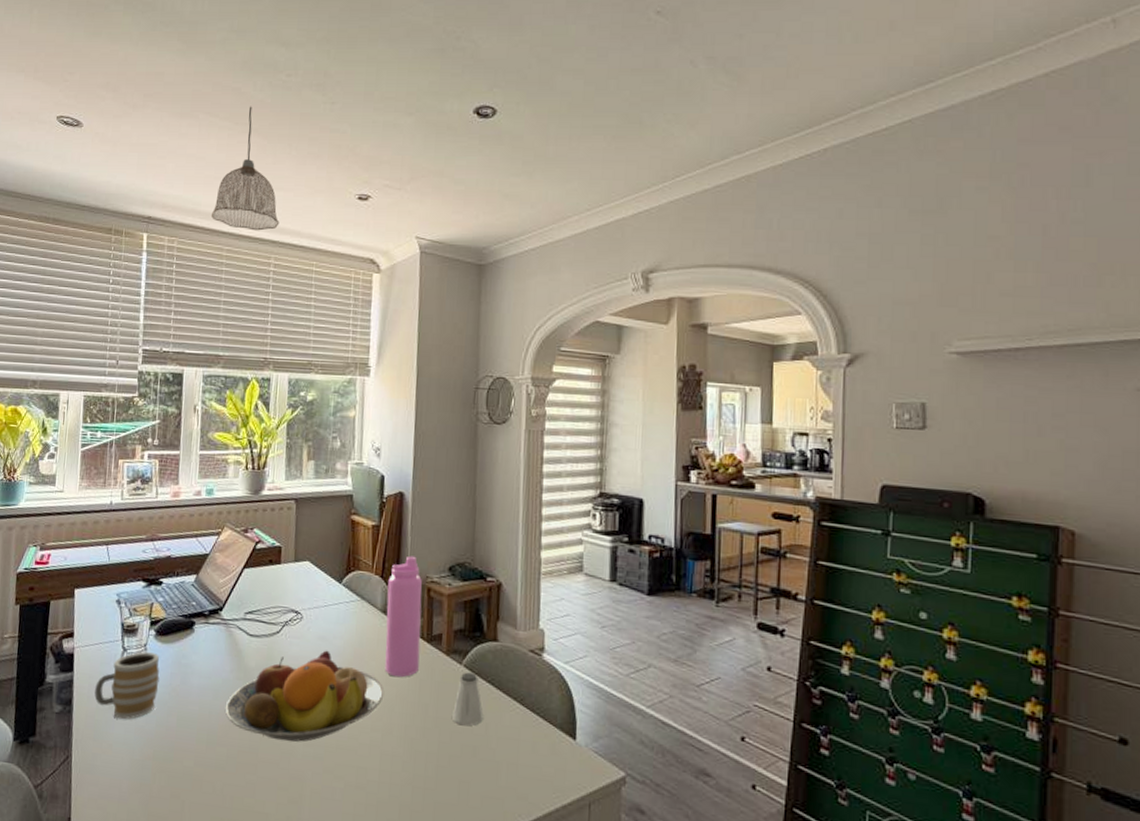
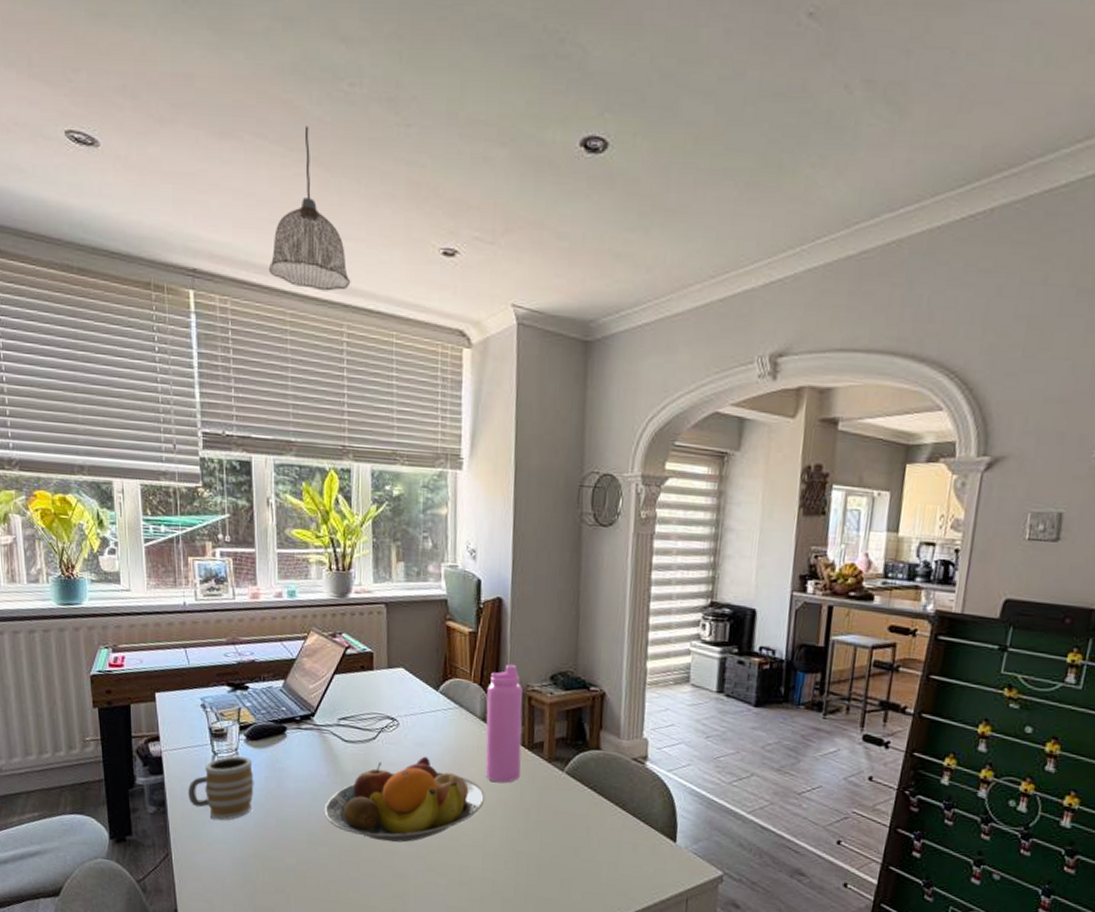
saltshaker: present [452,672,483,726] -> none [554,778,585,829]

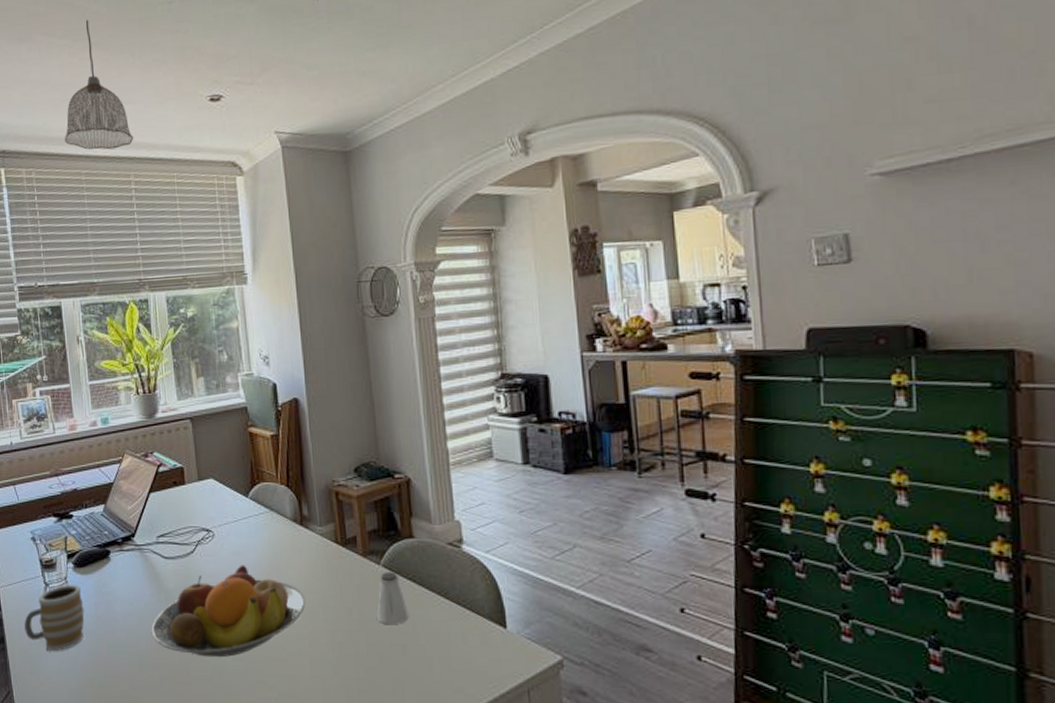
water bottle: present [485,664,523,783] -> none [294,461,337,584]
saltshaker: none [554,778,585,829] -> present [377,572,409,625]

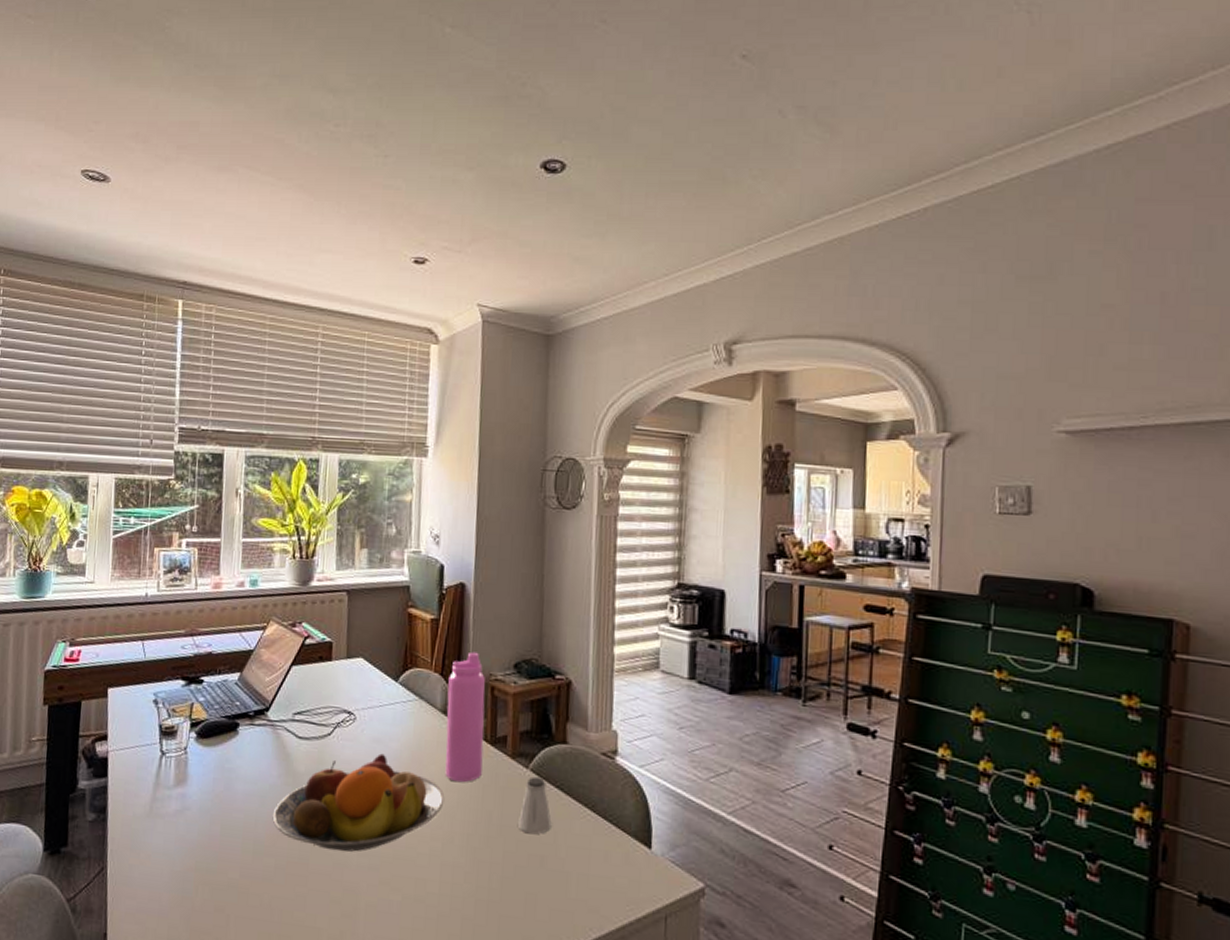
mug: present [24,585,85,652] -> none [131,755,202,828]
pendant lamp: present [64,19,134,150] -> none [252,159,328,297]
water bottle: none [294,461,337,584] -> present [445,651,486,783]

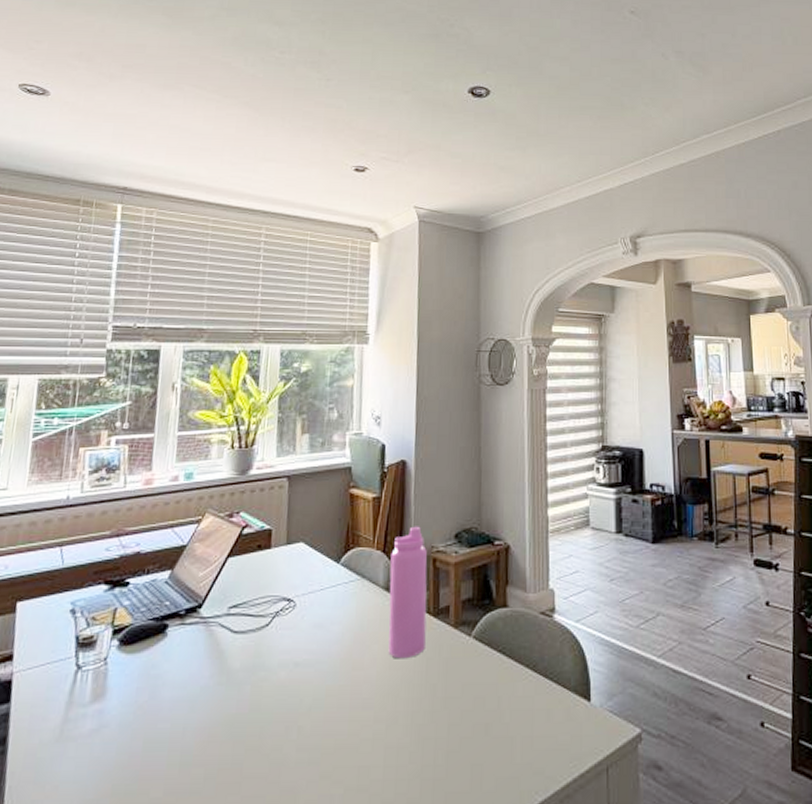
fruit bowl: present [272,753,445,852] -> none [203,639,388,750]
saltshaker: present [518,776,552,835] -> none [463,644,495,703]

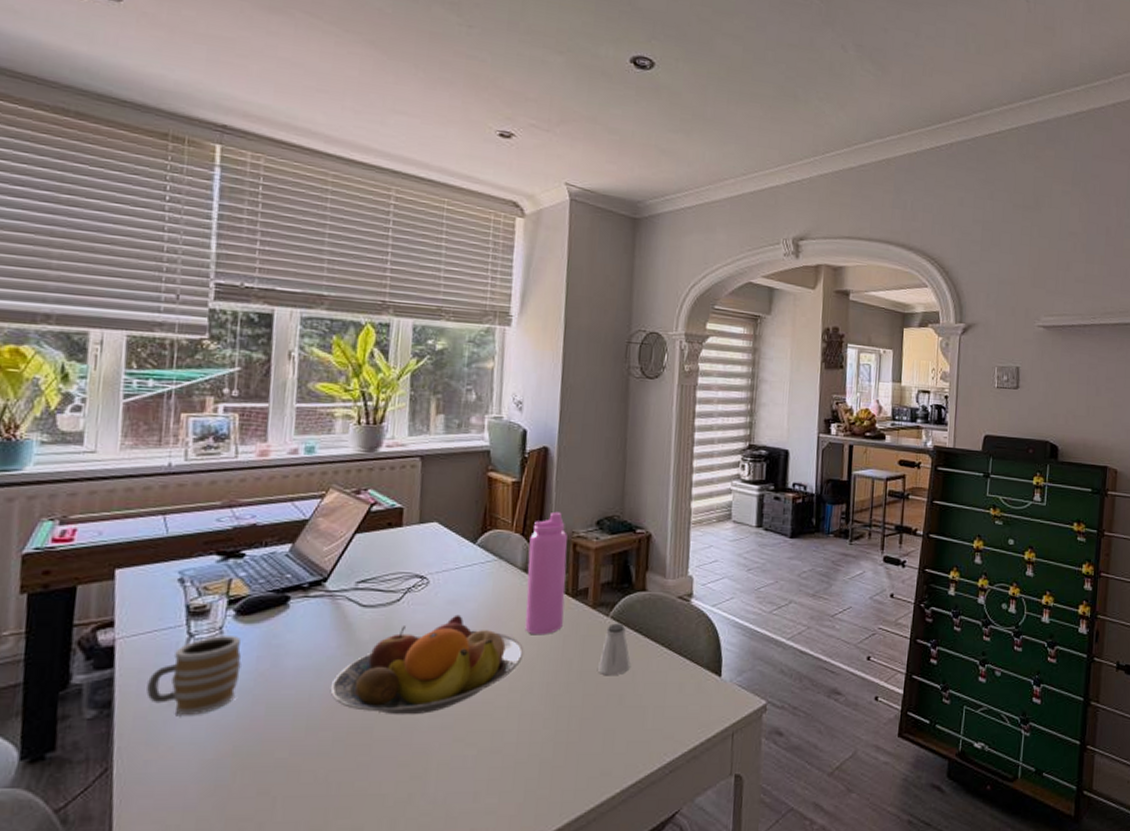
mug: none [37,667,123,753] -> present [146,636,242,716]
fruit bowl: none [203,639,388,750] -> present [330,615,524,715]
saltshaker: none [463,644,495,703] -> present [598,623,630,676]

